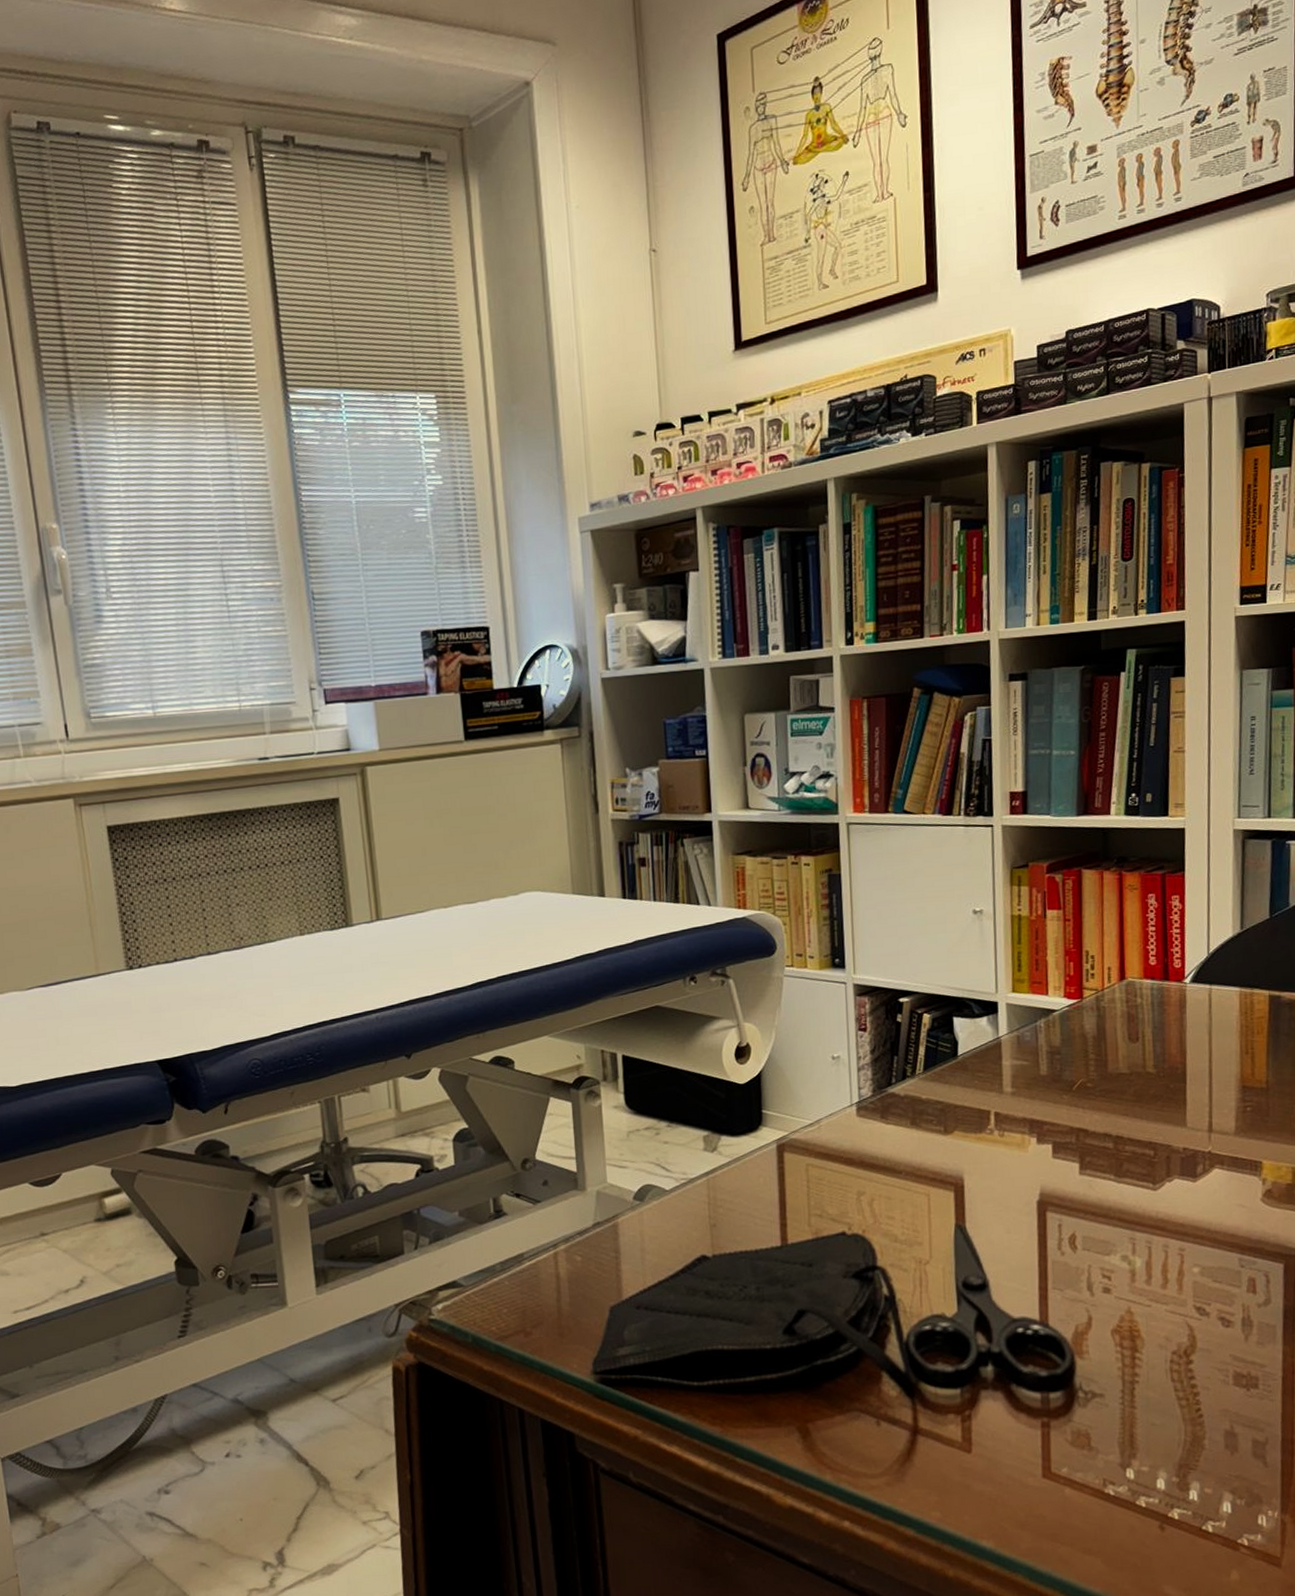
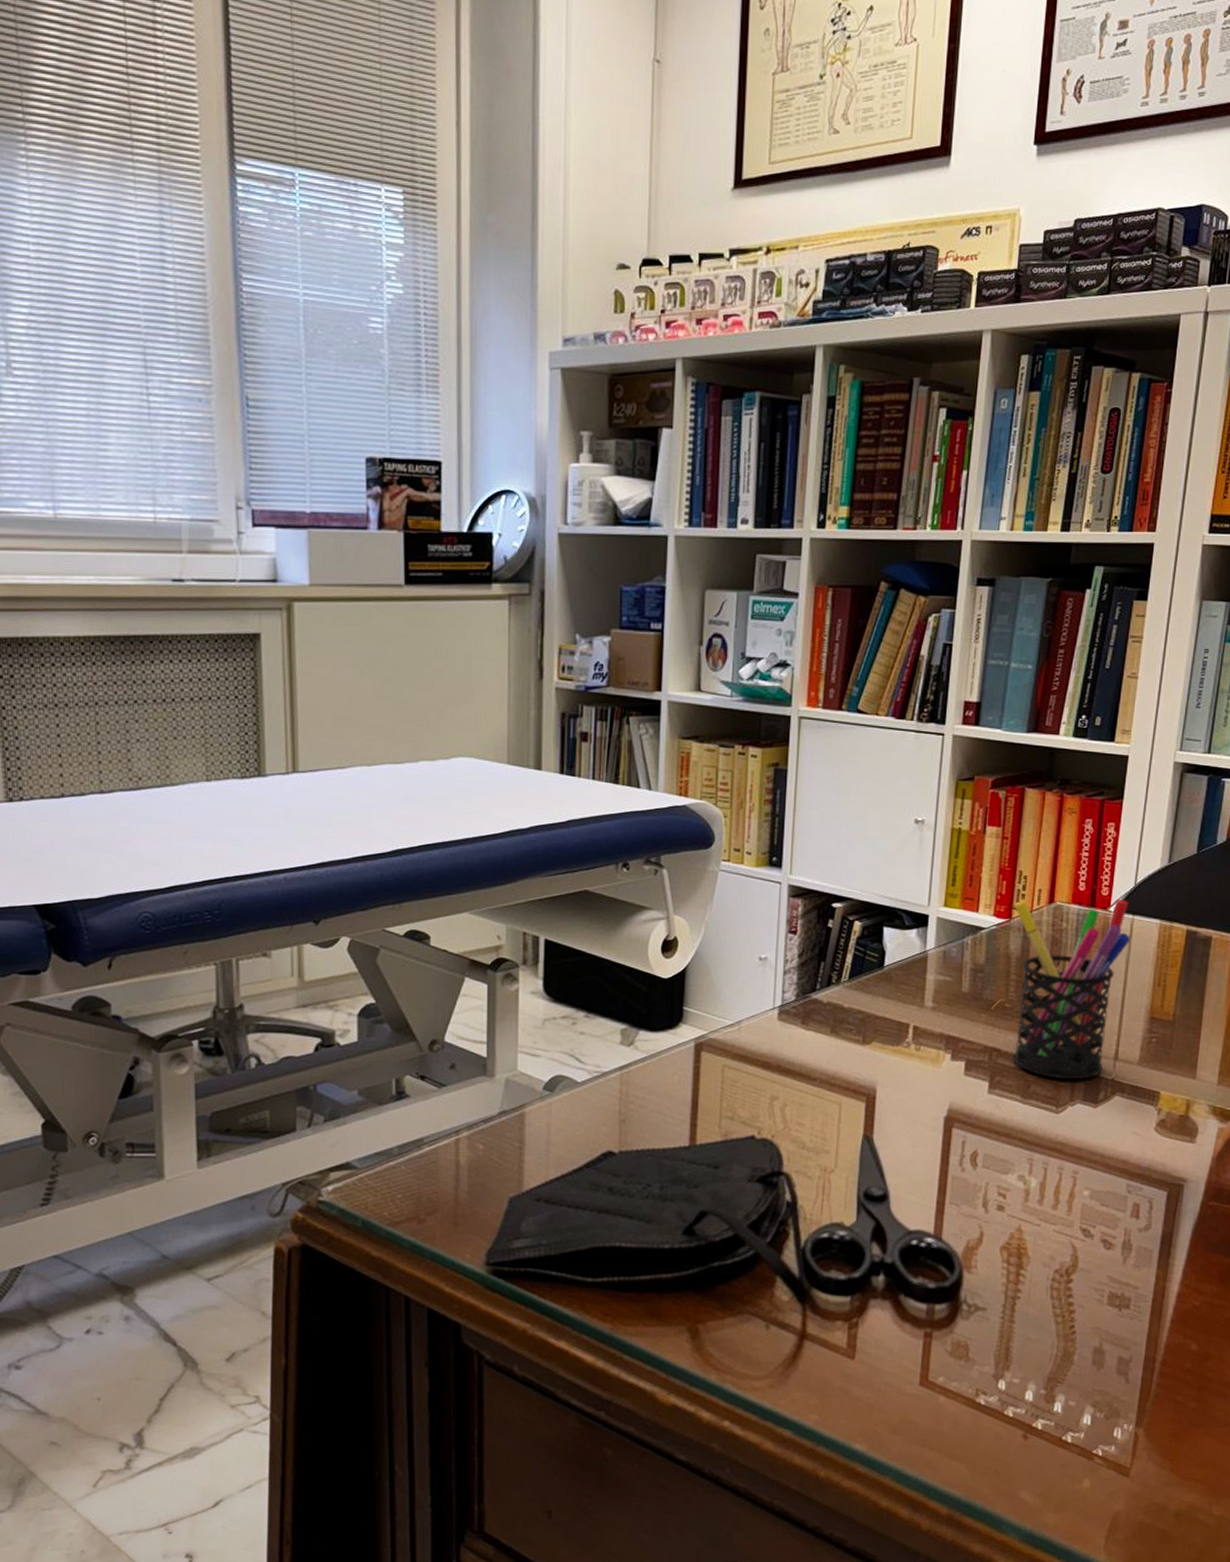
pen holder: none [1084,969,1211,1155] -> present [1013,898,1131,1080]

